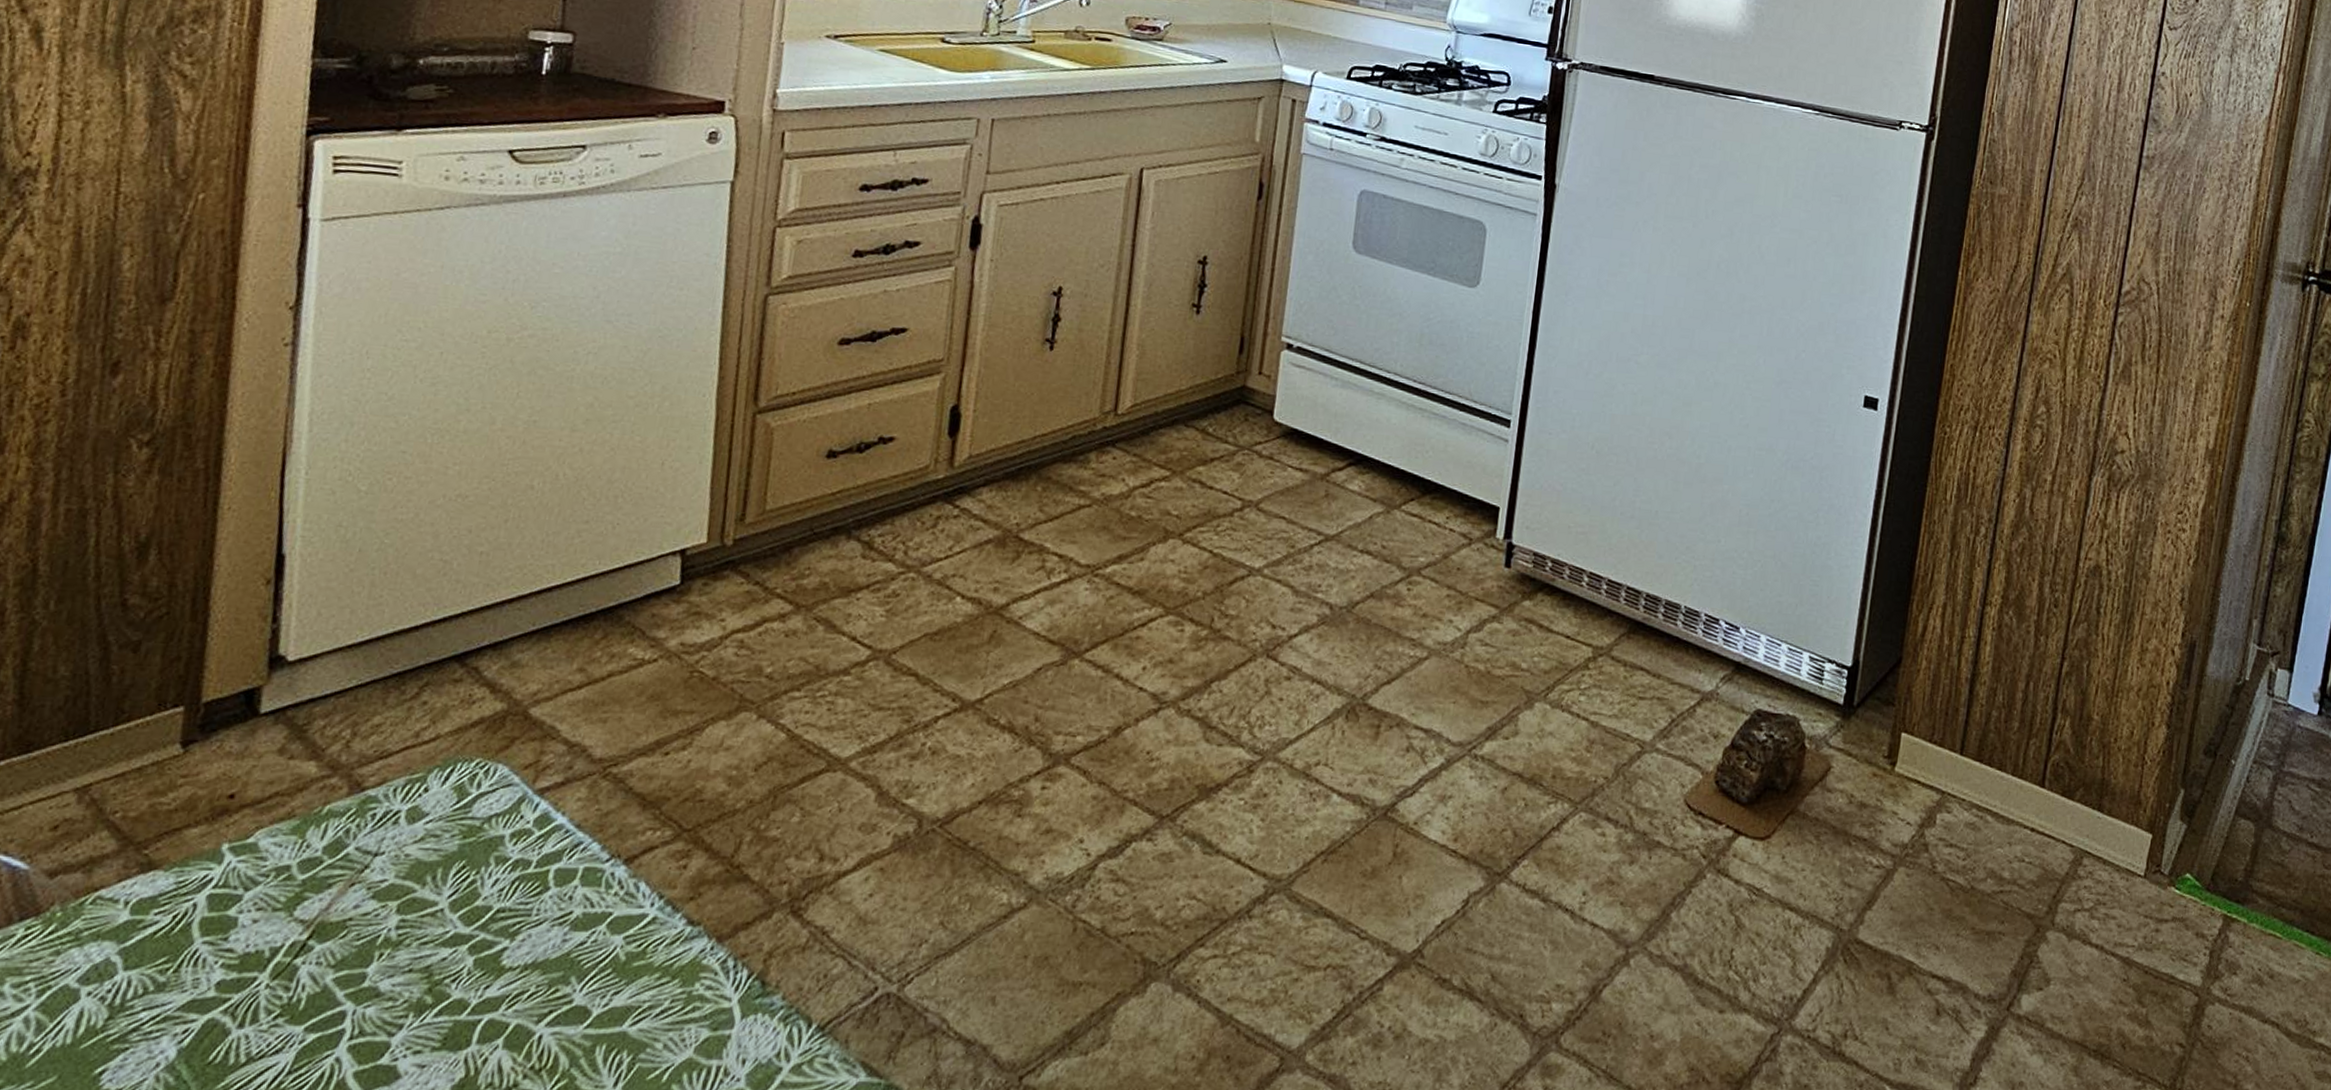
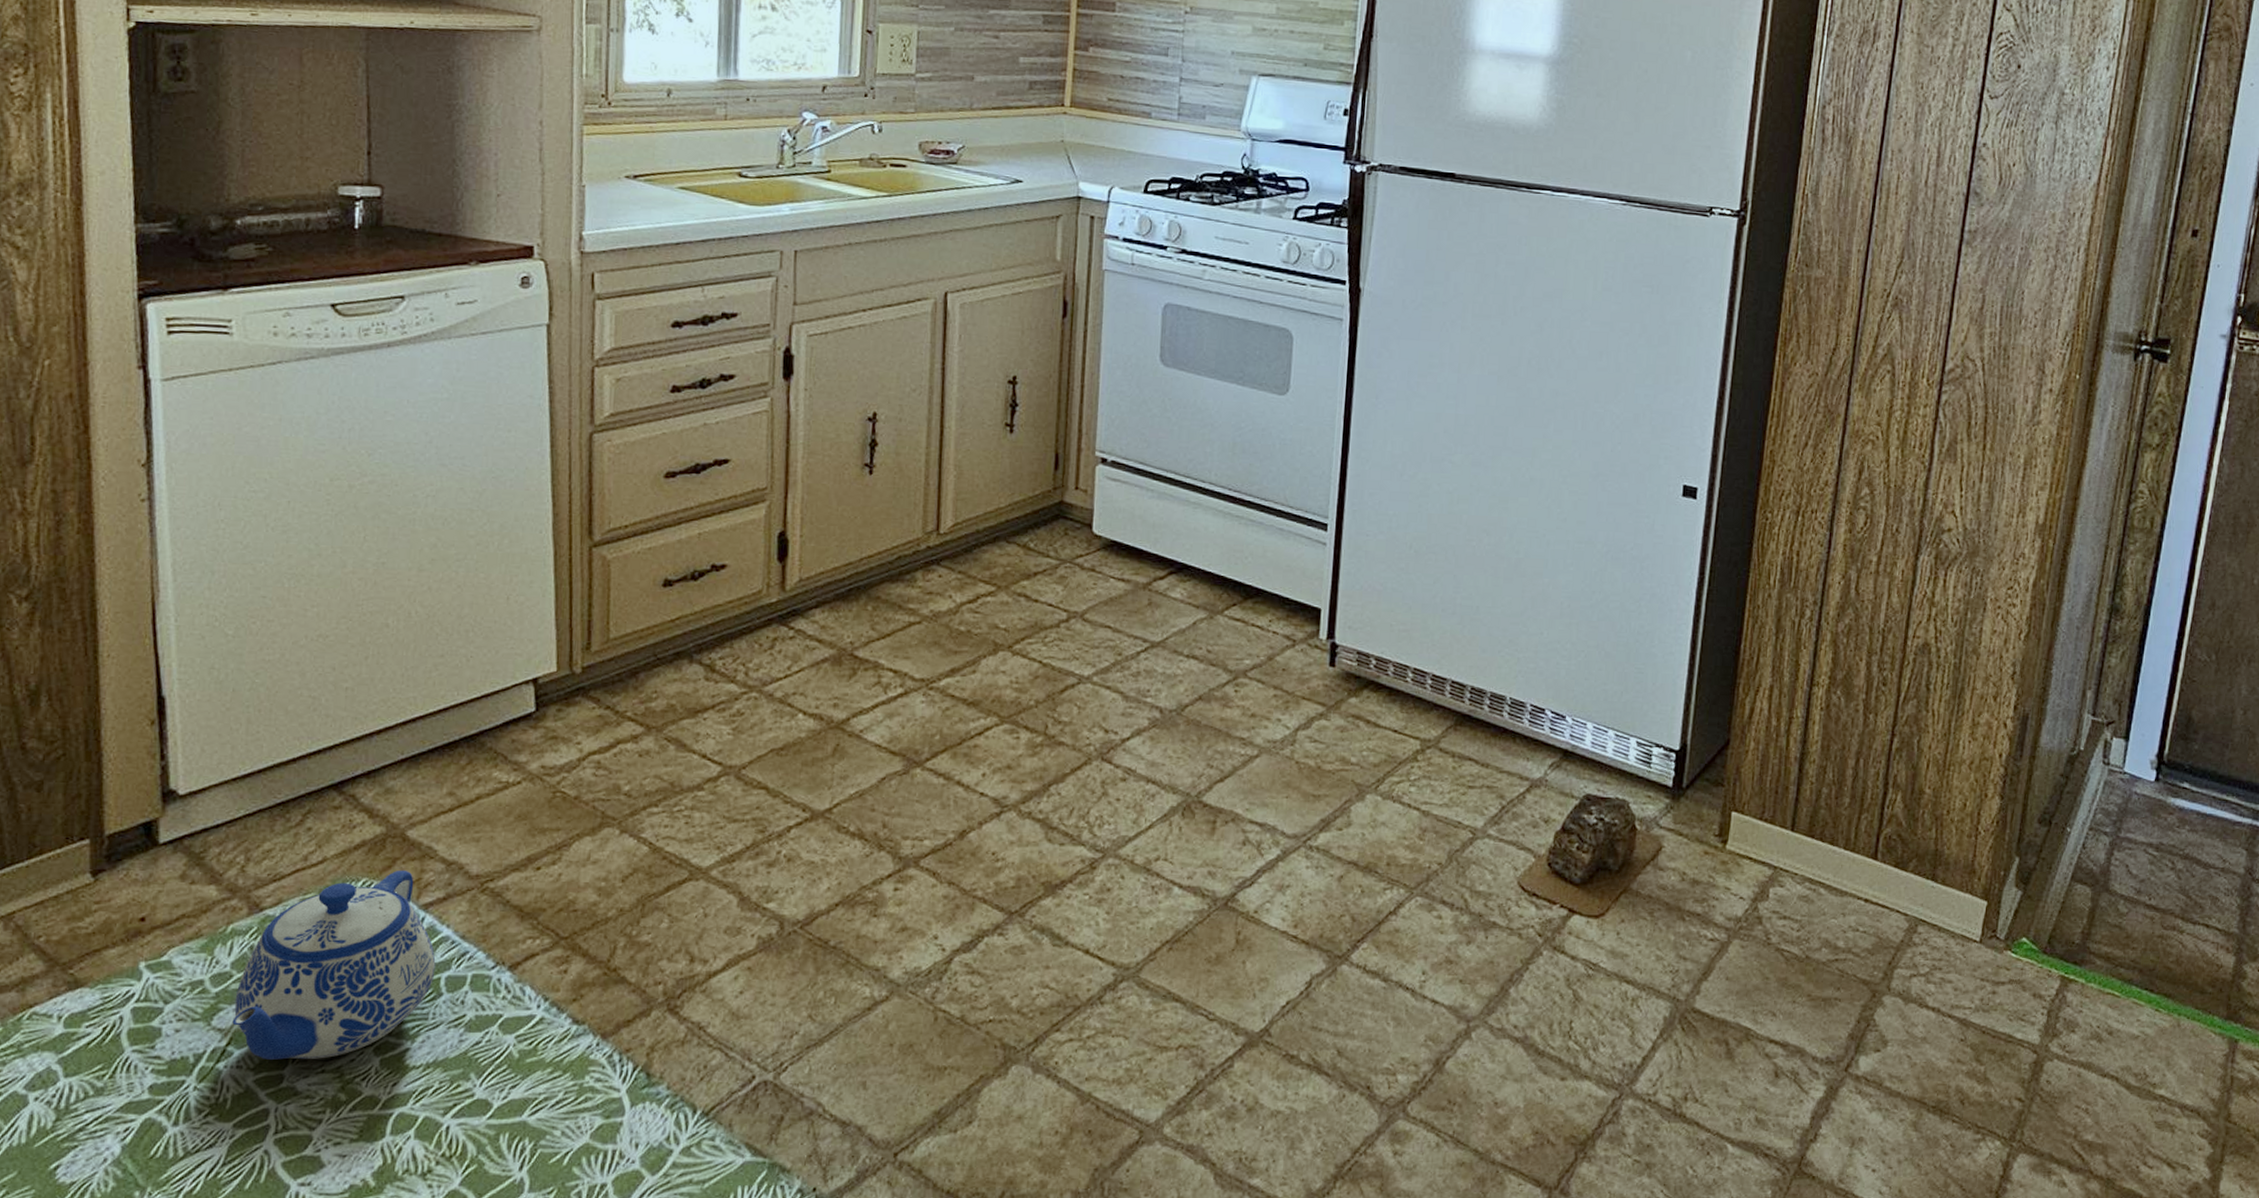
teapot: none [316,750,547,957] -> present [232,869,436,1060]

